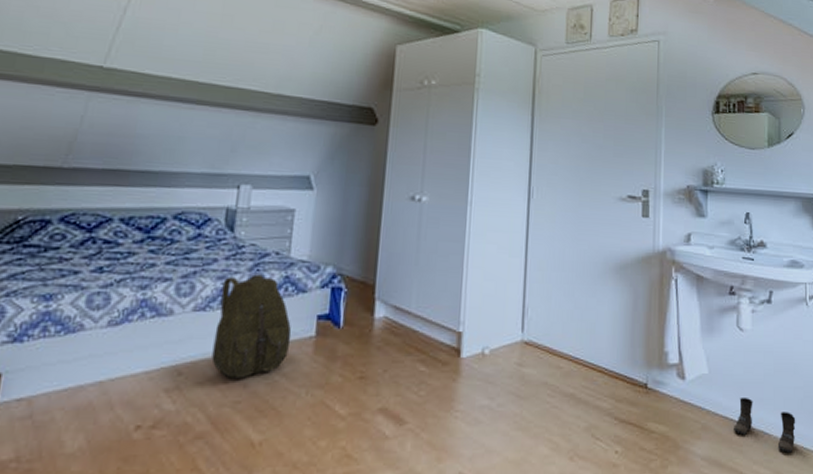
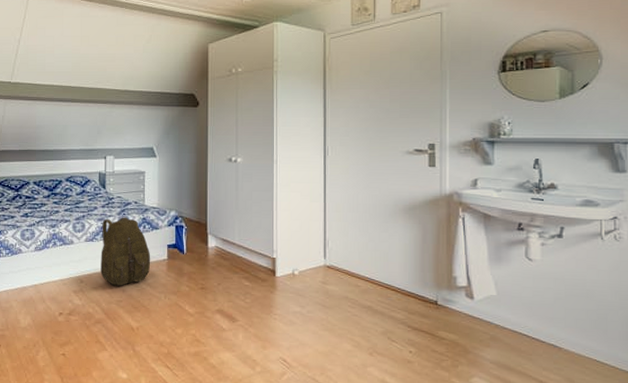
boots: present [734,397,796,453] -> none [523,315,589,364]

